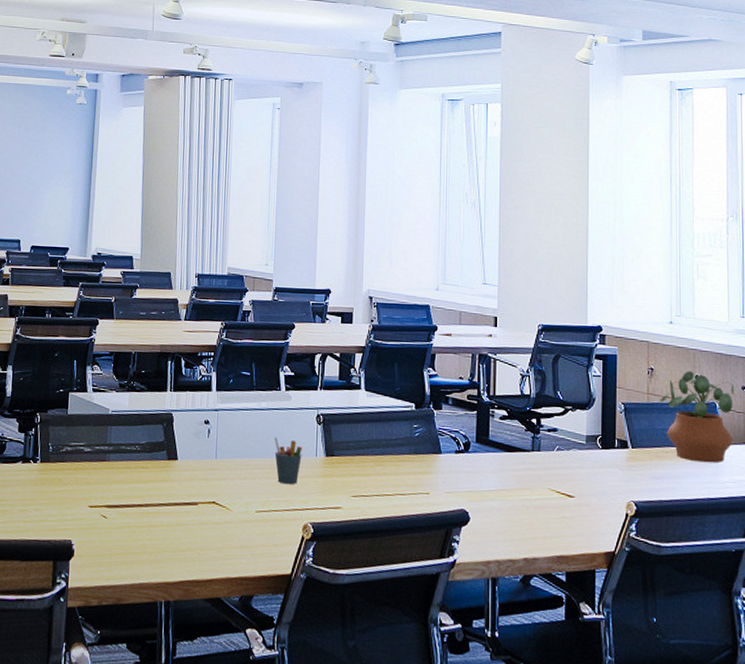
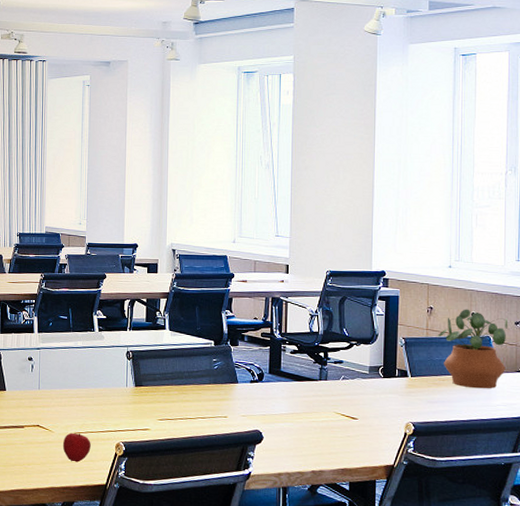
apple: none [241,511,274,547] -> present [62,433,91,462]
pen holder: present [274,437,302,485] -> none [89,371,114,411]

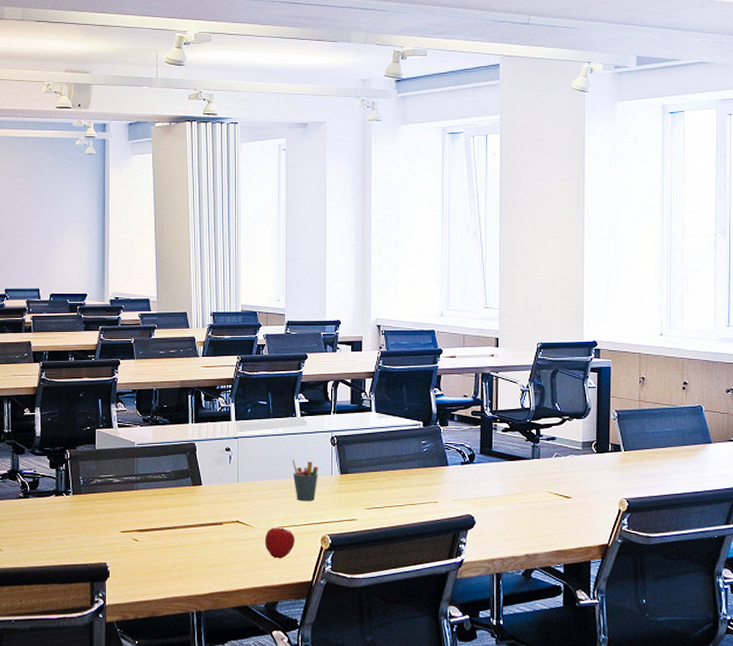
pen holder: none [89,371,114,411] -> present [291,459,318,502]
potted plant: present [437,309,507,389] -> none [649,378,719,460]

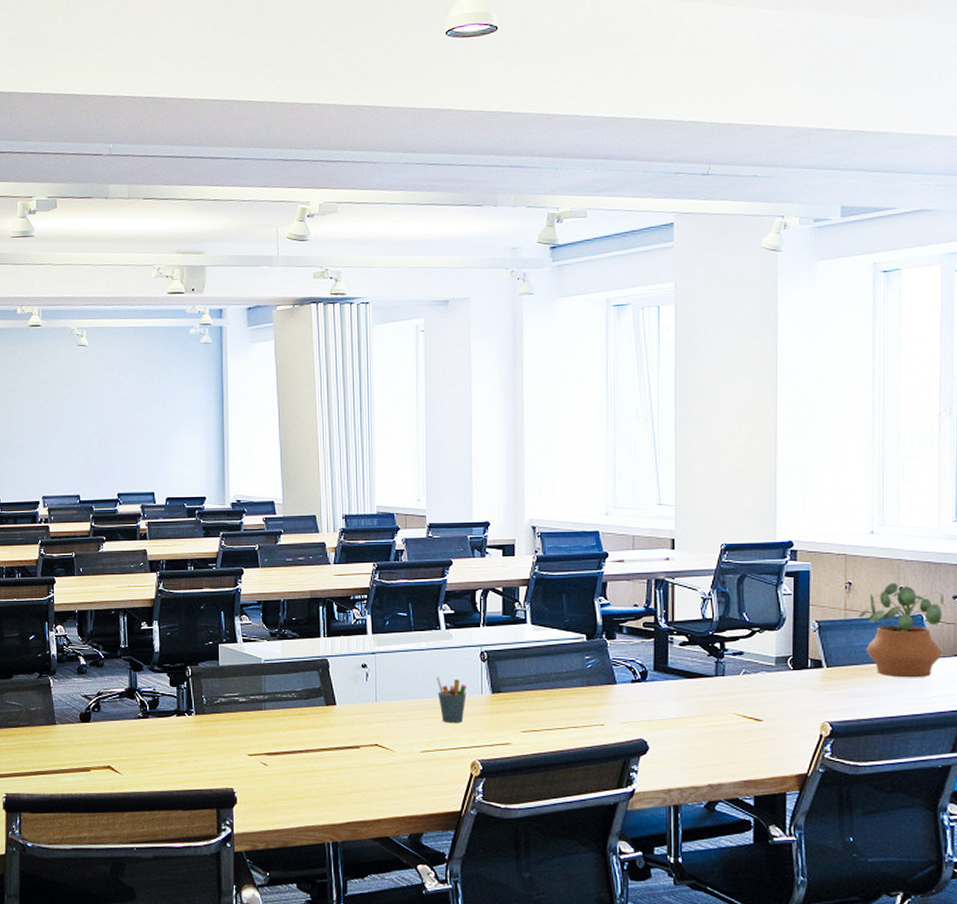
apple: present [264,527,295,559] -> none [407,751,441,786]
potted plant: none [649,378,719,460] -> present [857,582,943,678]

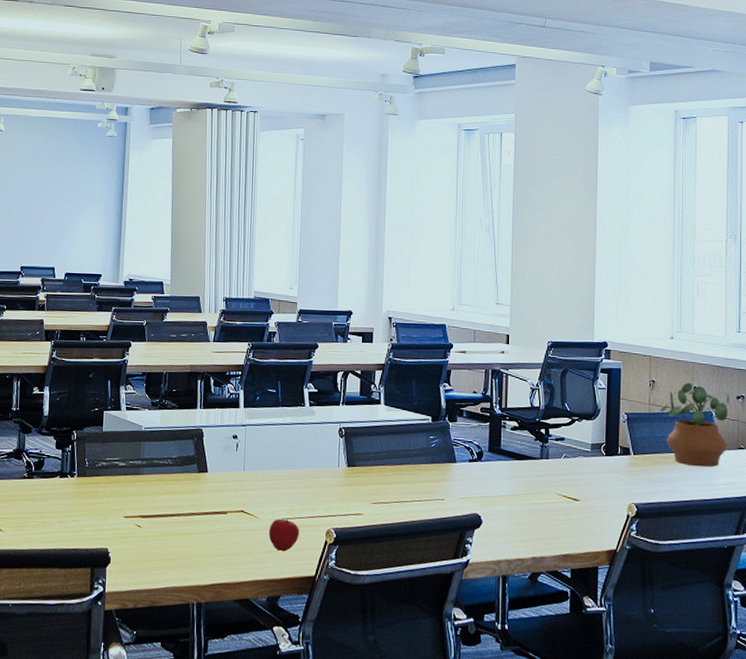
apple: none [407,751,441,786] -> present [268,518,299,552]
pen holder: present [436,677,467,724] -> none [298,450,325,494]

